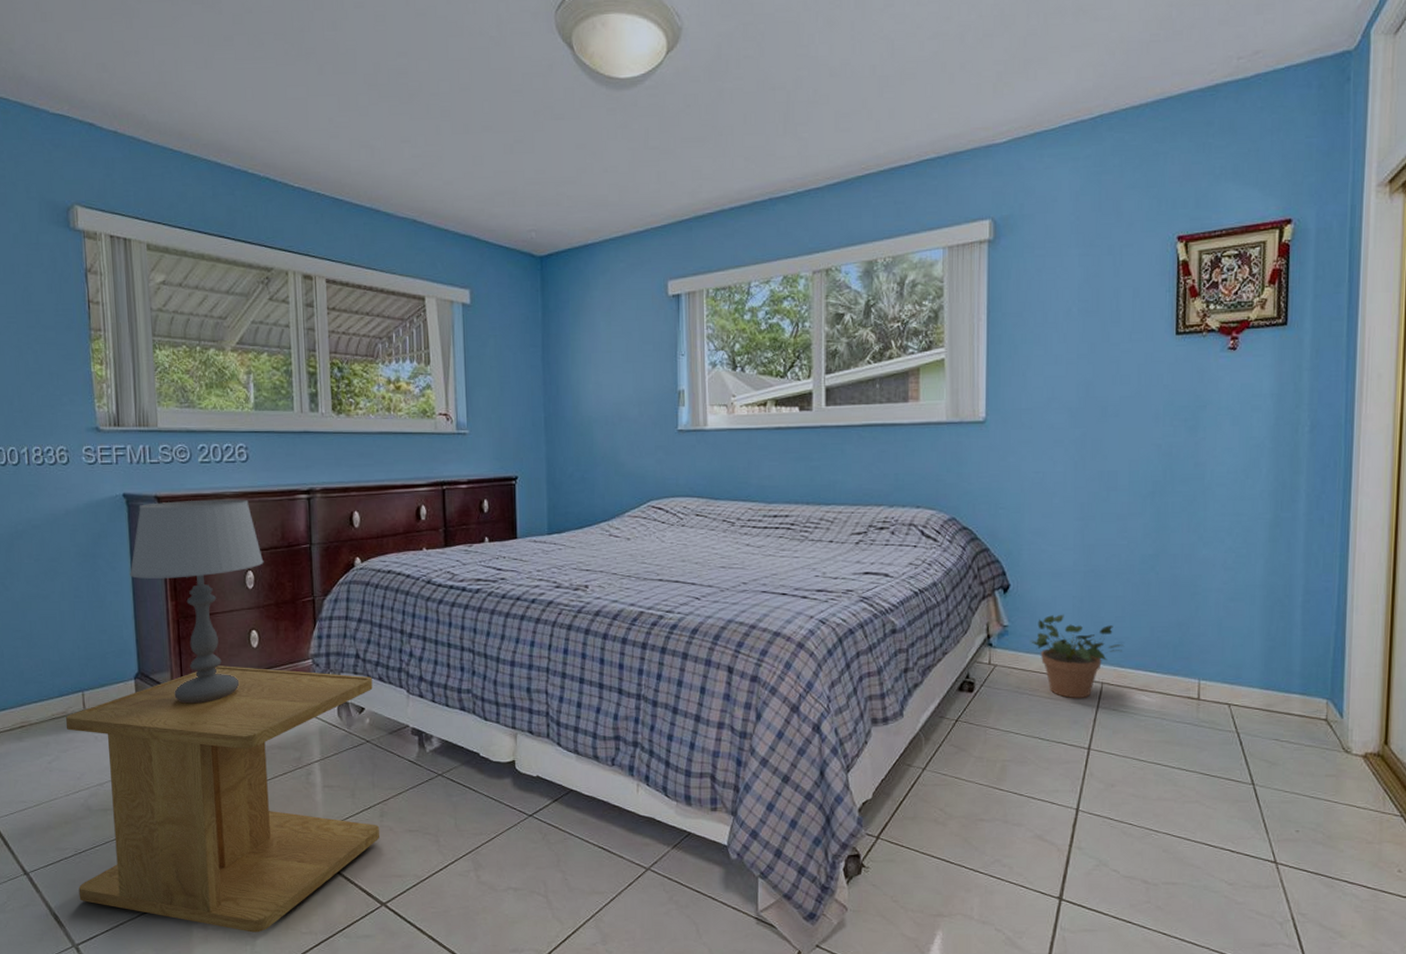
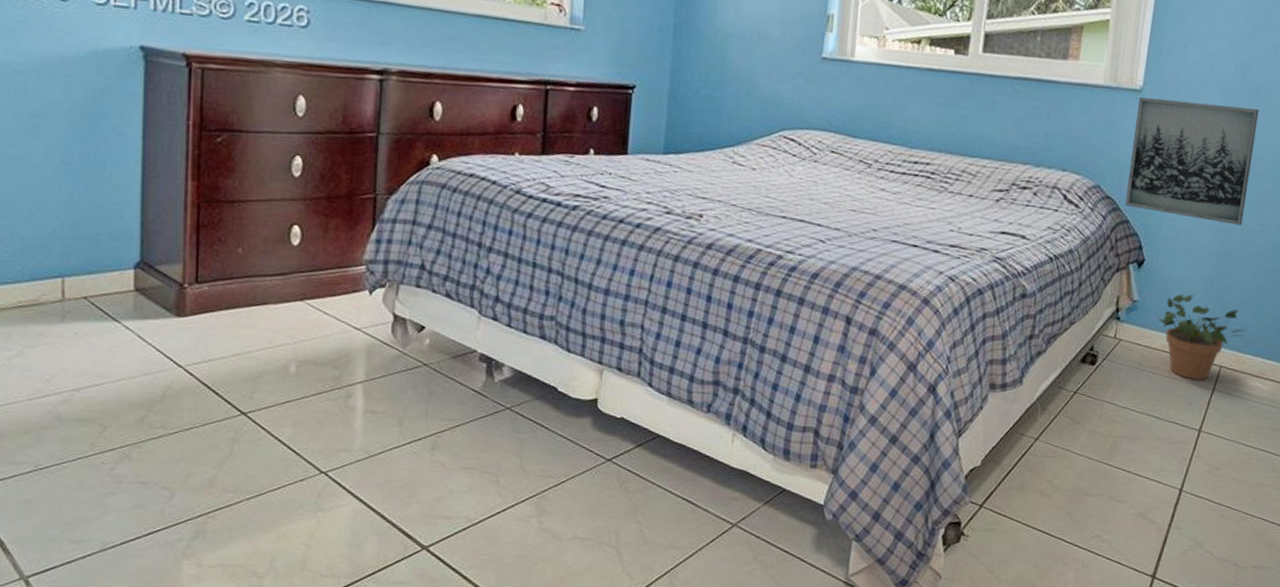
side table: present [65,665,379,933] -> none [35,262,438,573]
table lamp: present [129,499,264,704] -> none [139,61,317,305]
wall art: none [983,425,1108,541] -> present [1125,97,1260,226]

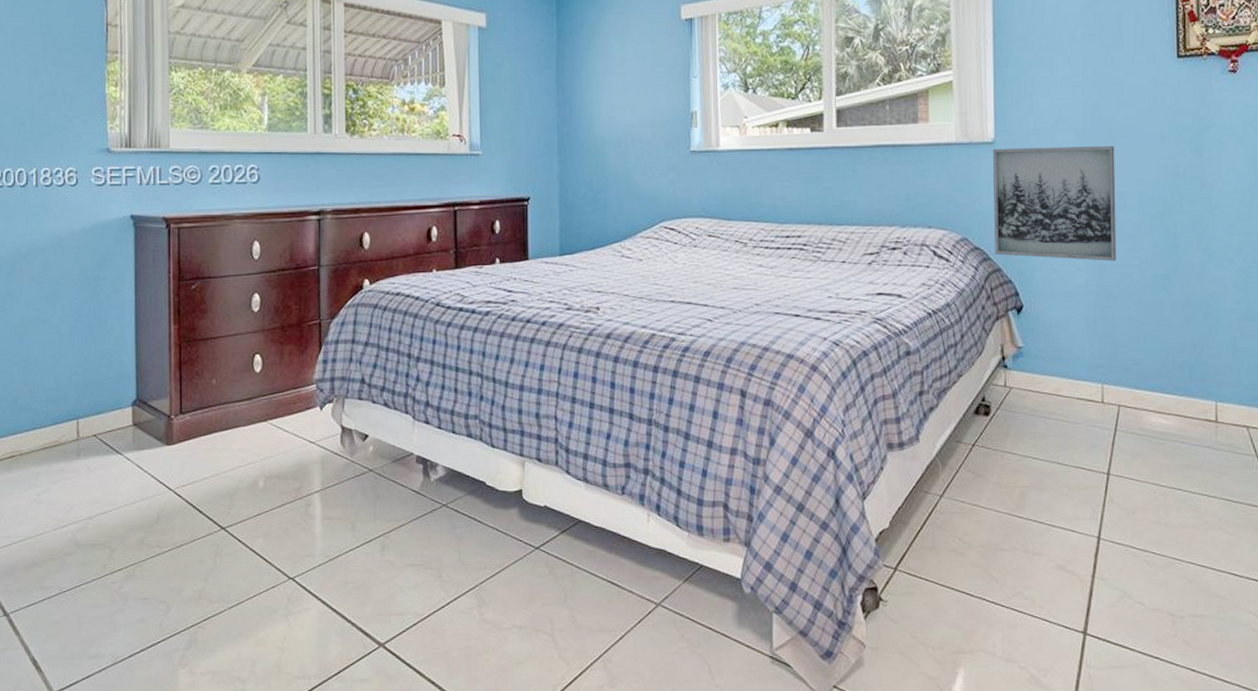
potted plant: present [1158,294,1246,381] -> none [1046,335,1139,422]

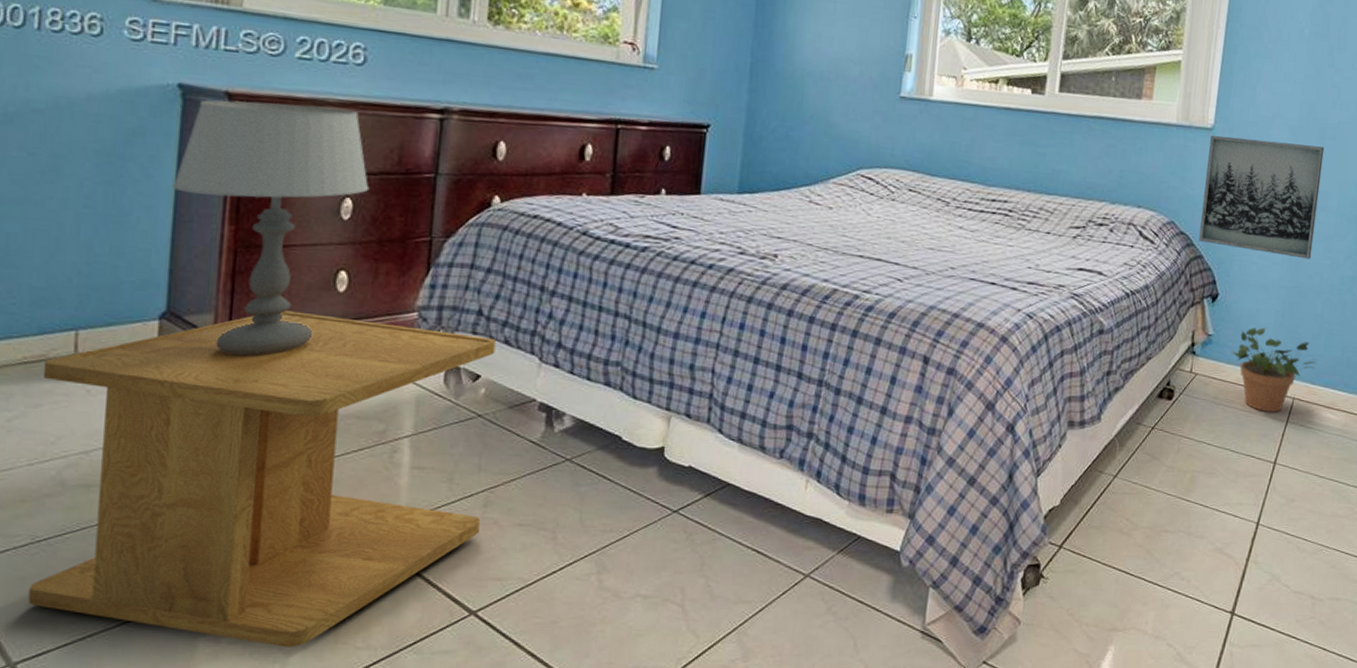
side table: none [57,391,379,677] -> present [28,310,496,648]
table lamp: none [132,220,271,432] -> present [171,100,370,356]
potted plant: none [1046,335,1139,422] -> present [1232,327,1317,413]

